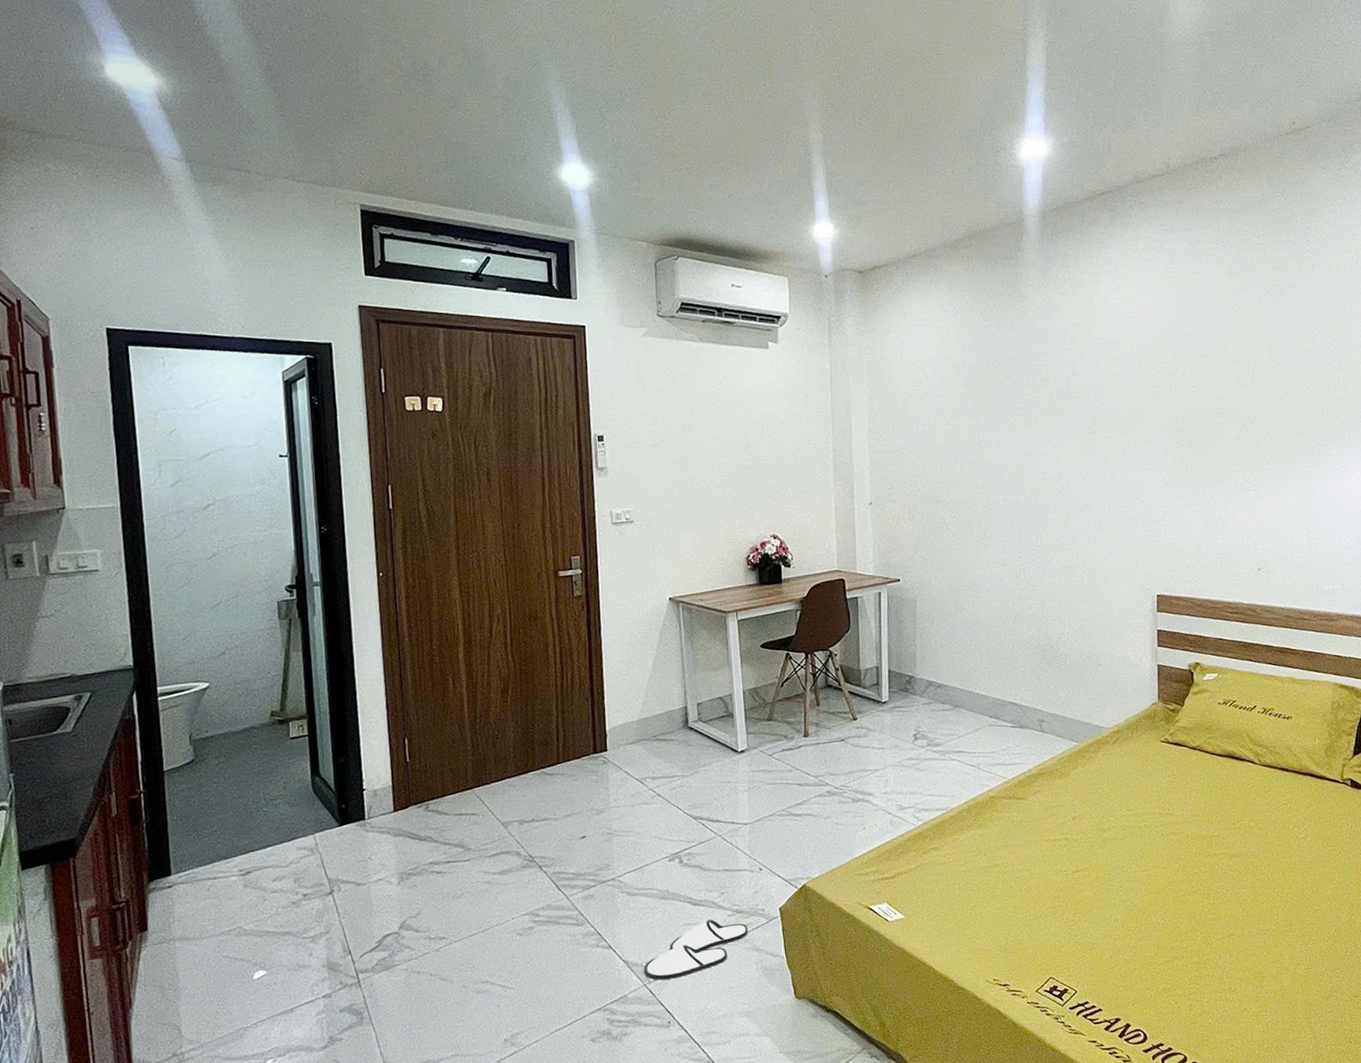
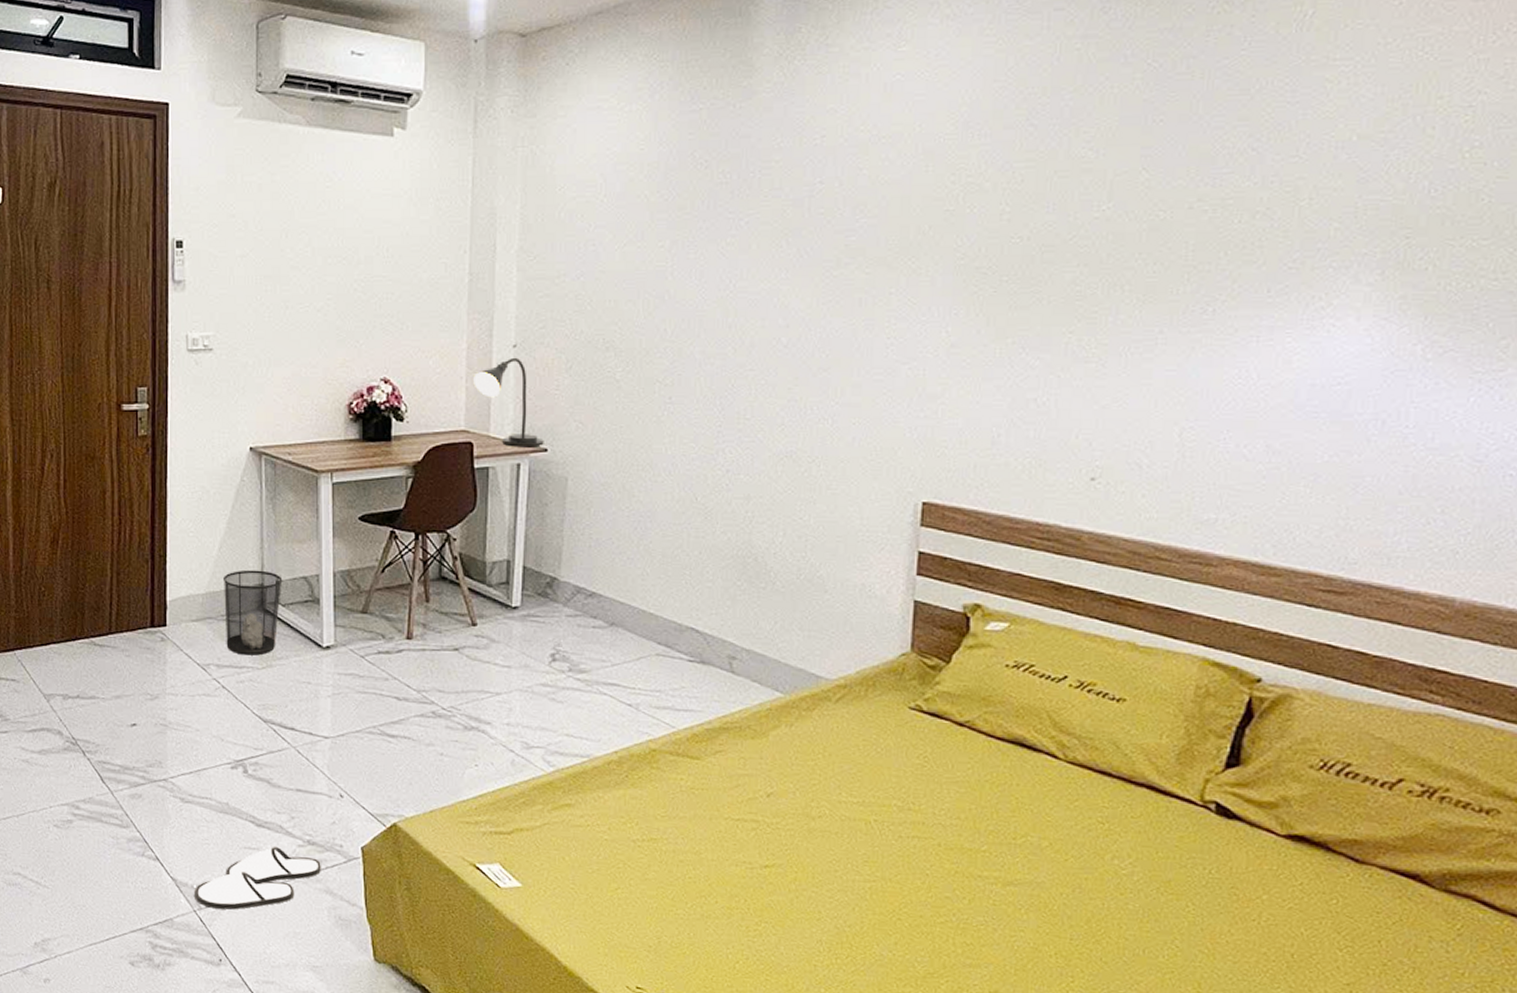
waste bin: none [653,696,702,767] -> present [224,569,283,656]
desk lamp: none [841,512,897,580] -> present [473,357,544,448]

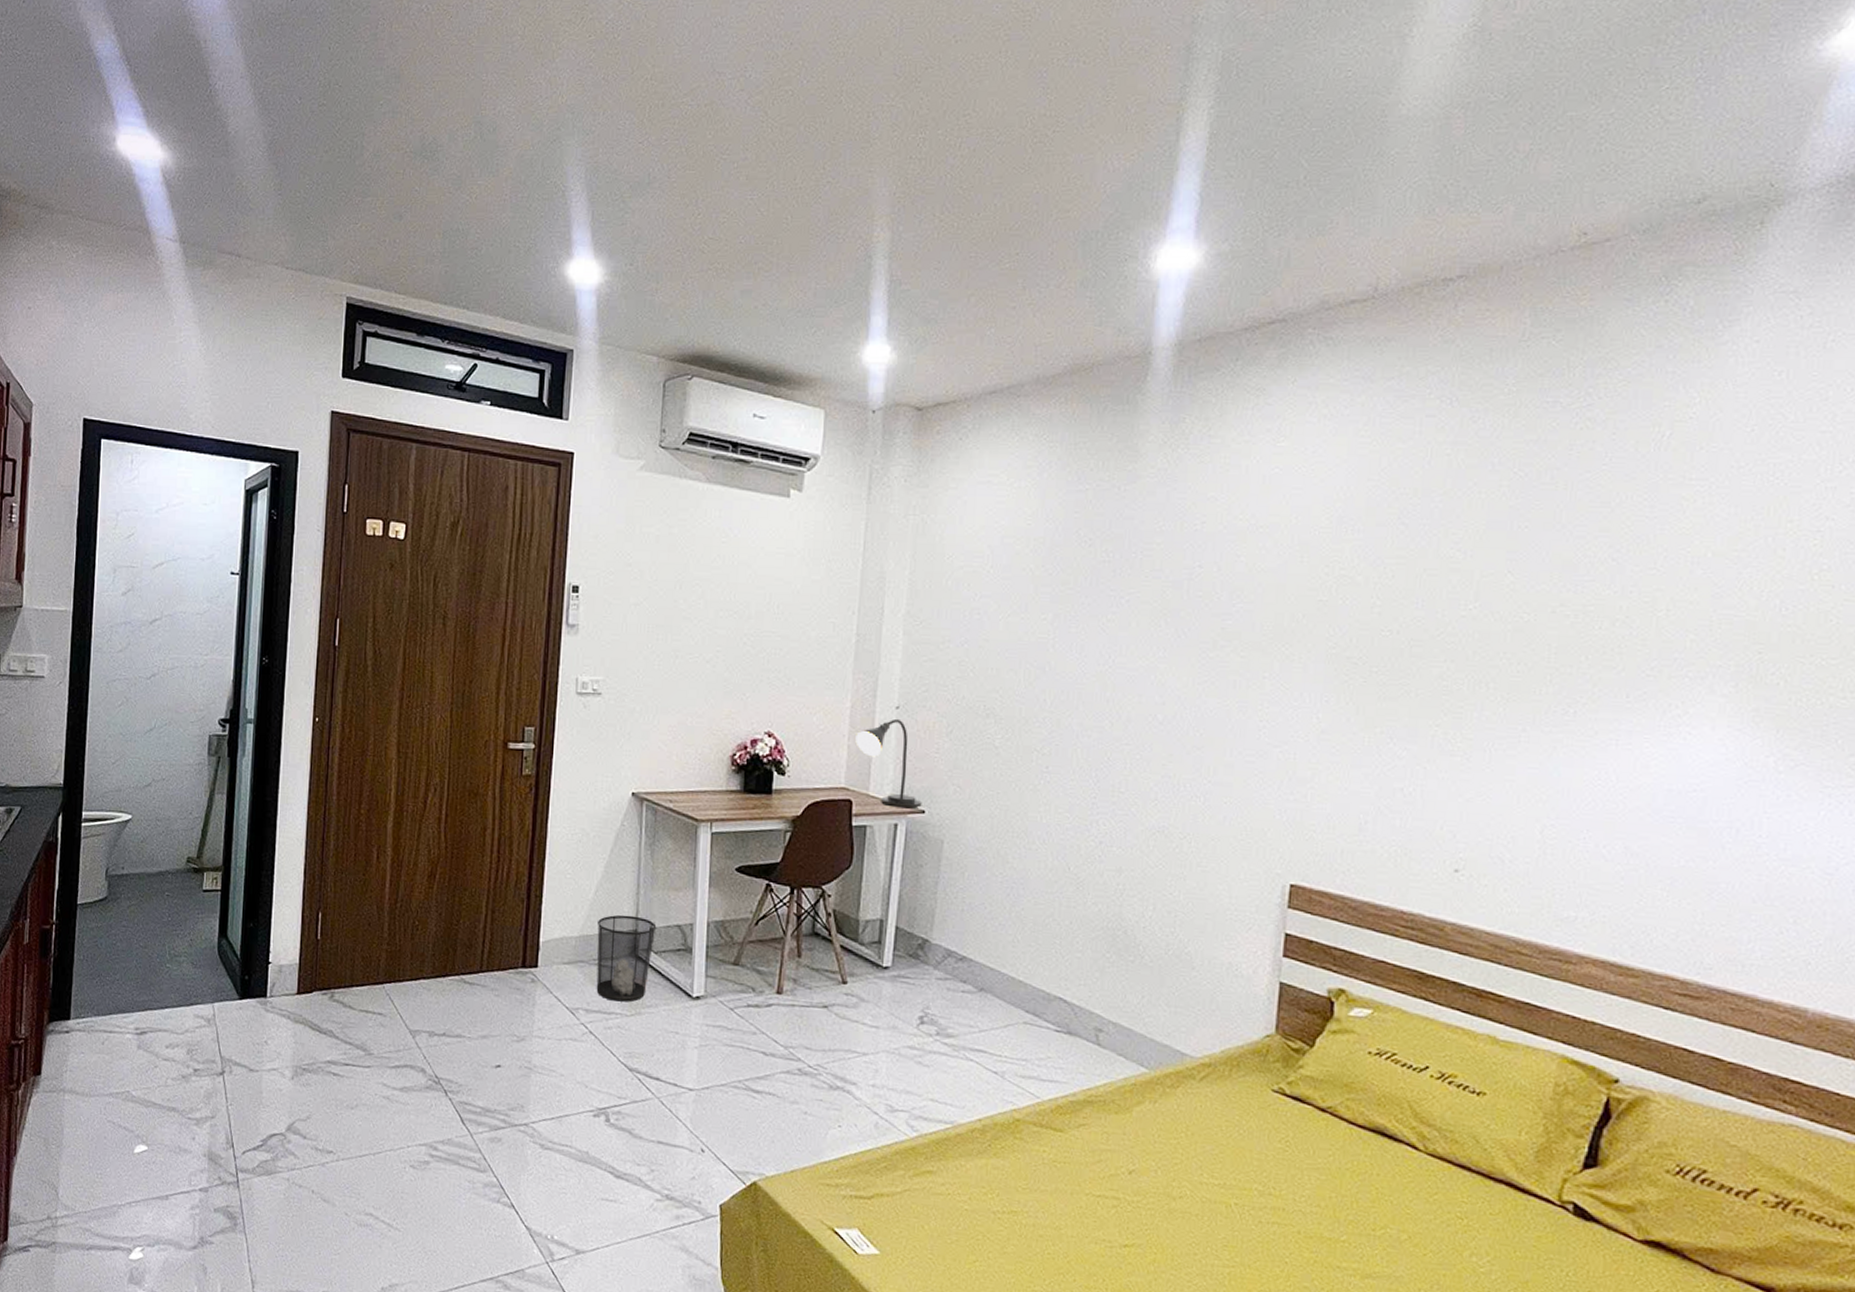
slippers: present [194,847,321,910] -> none [548,1200,678,1263]

